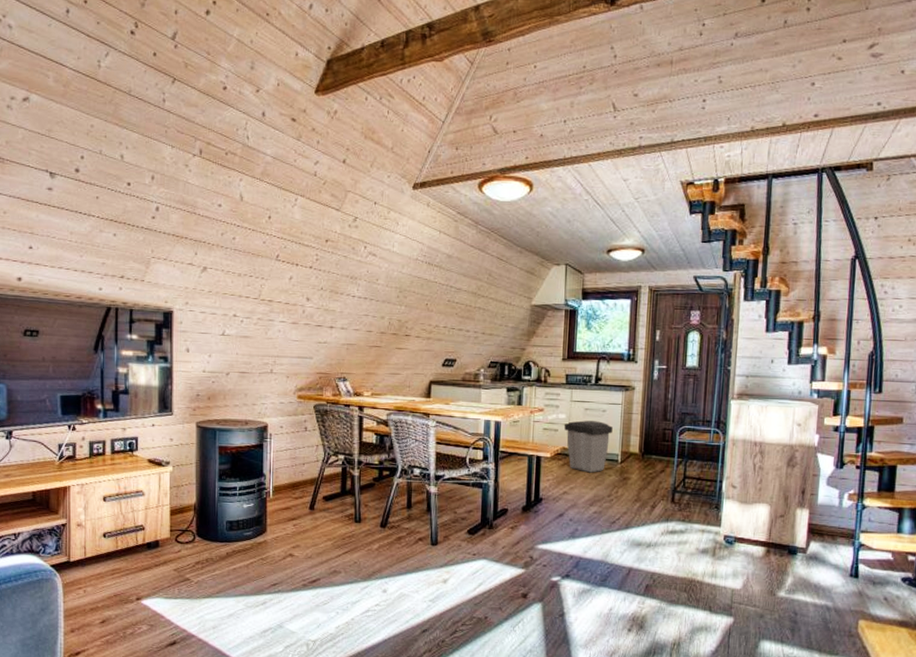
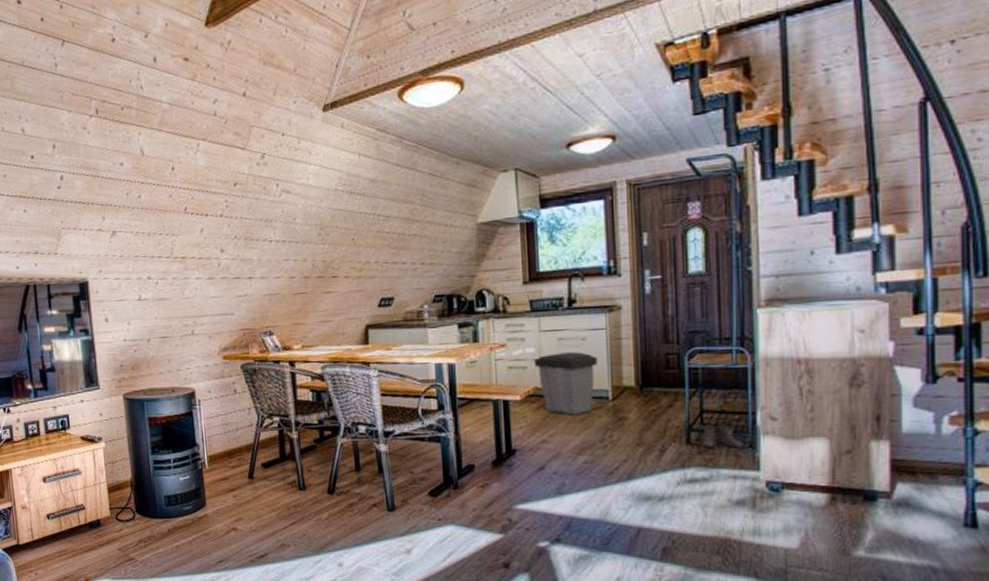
boots: none [682,487,711,508] -> present [701,423,743,449]

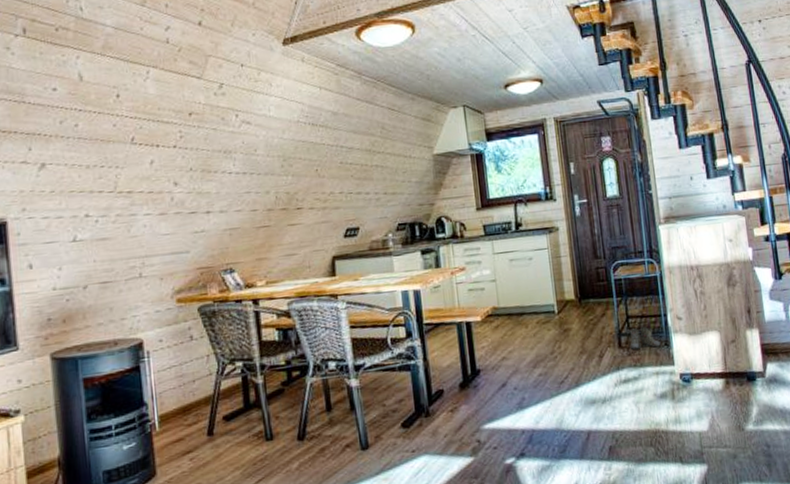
trash can: present [535,352,597,415] -> none [491,271,543,331]

